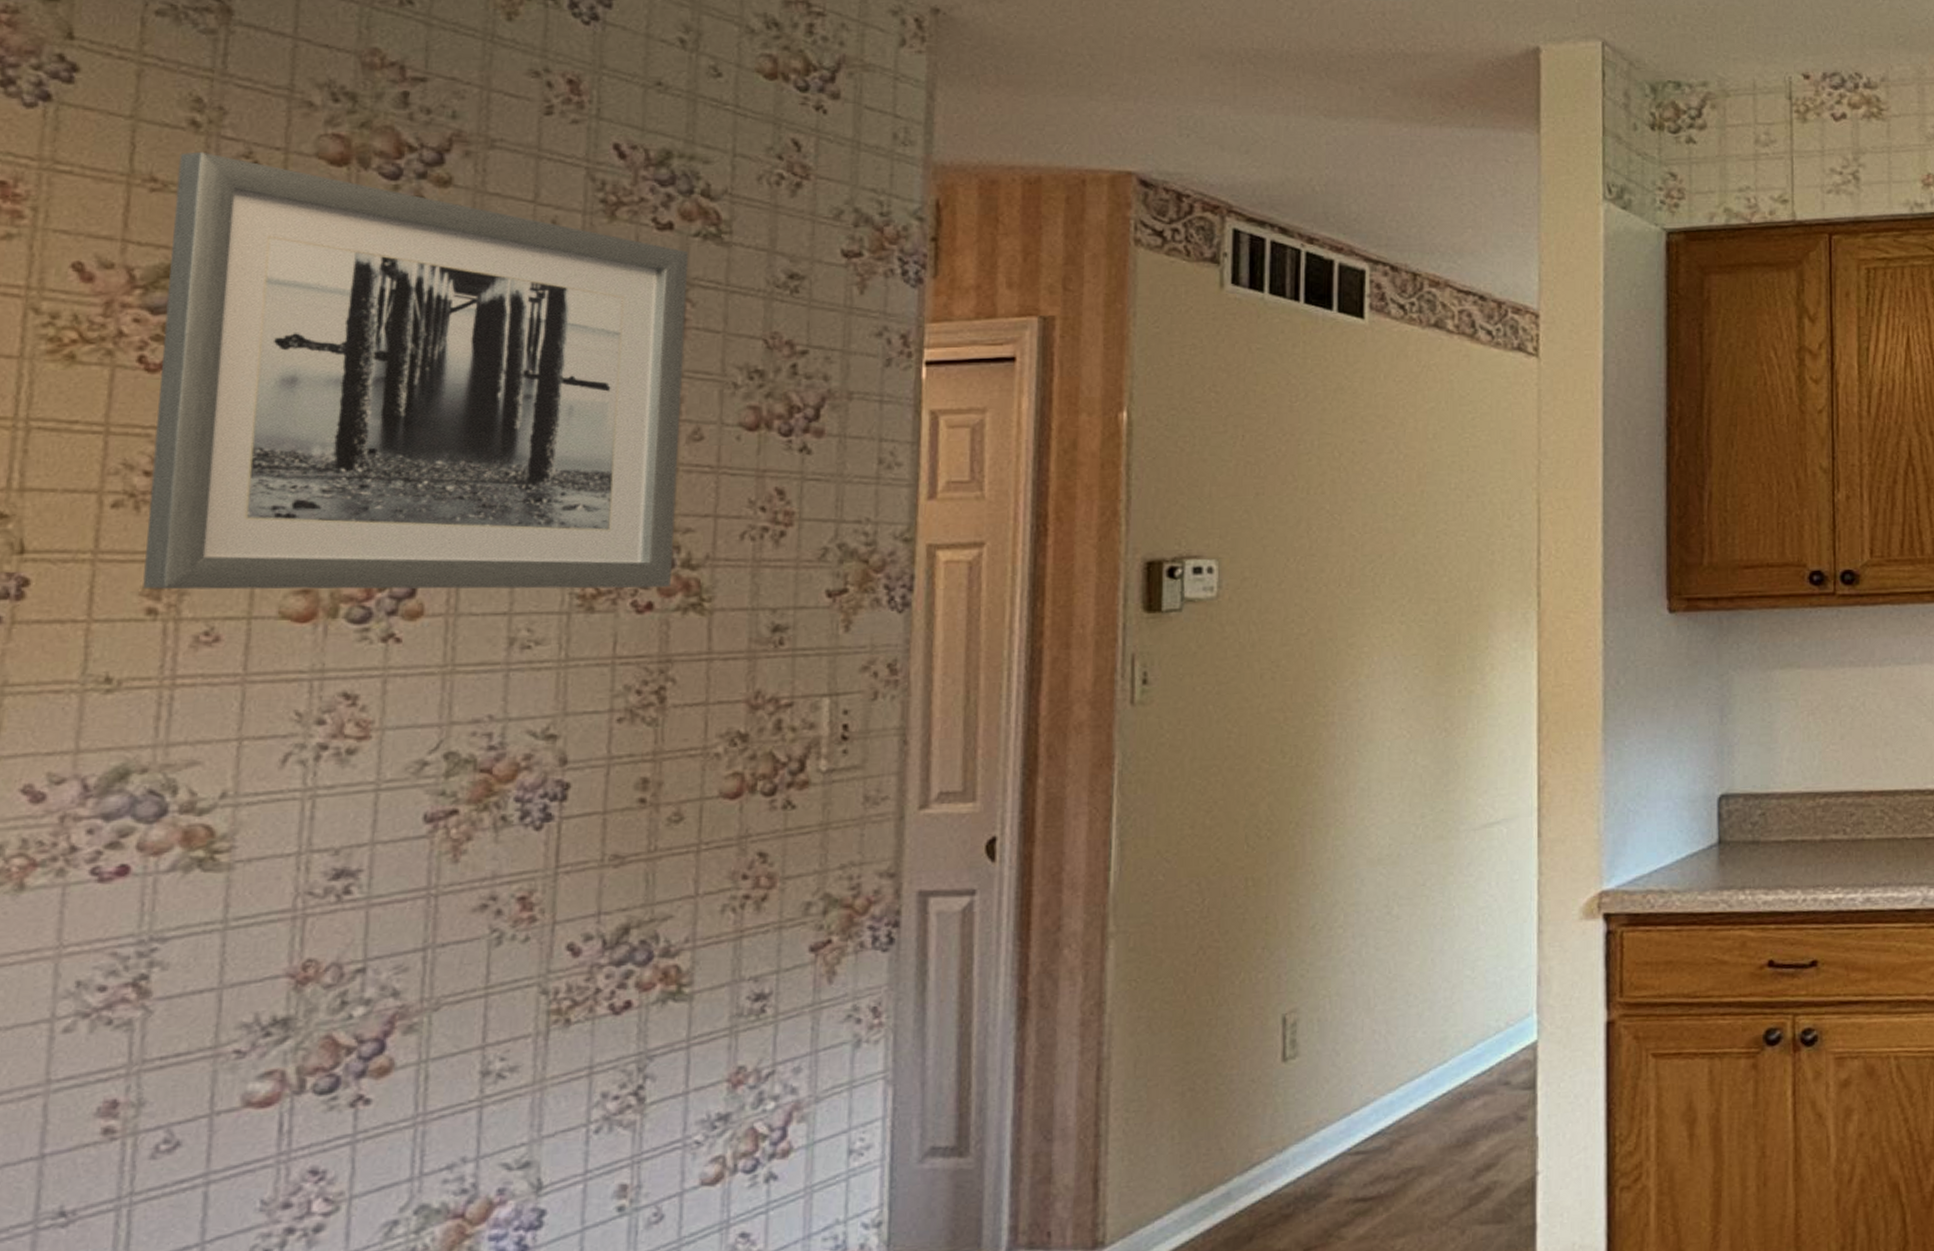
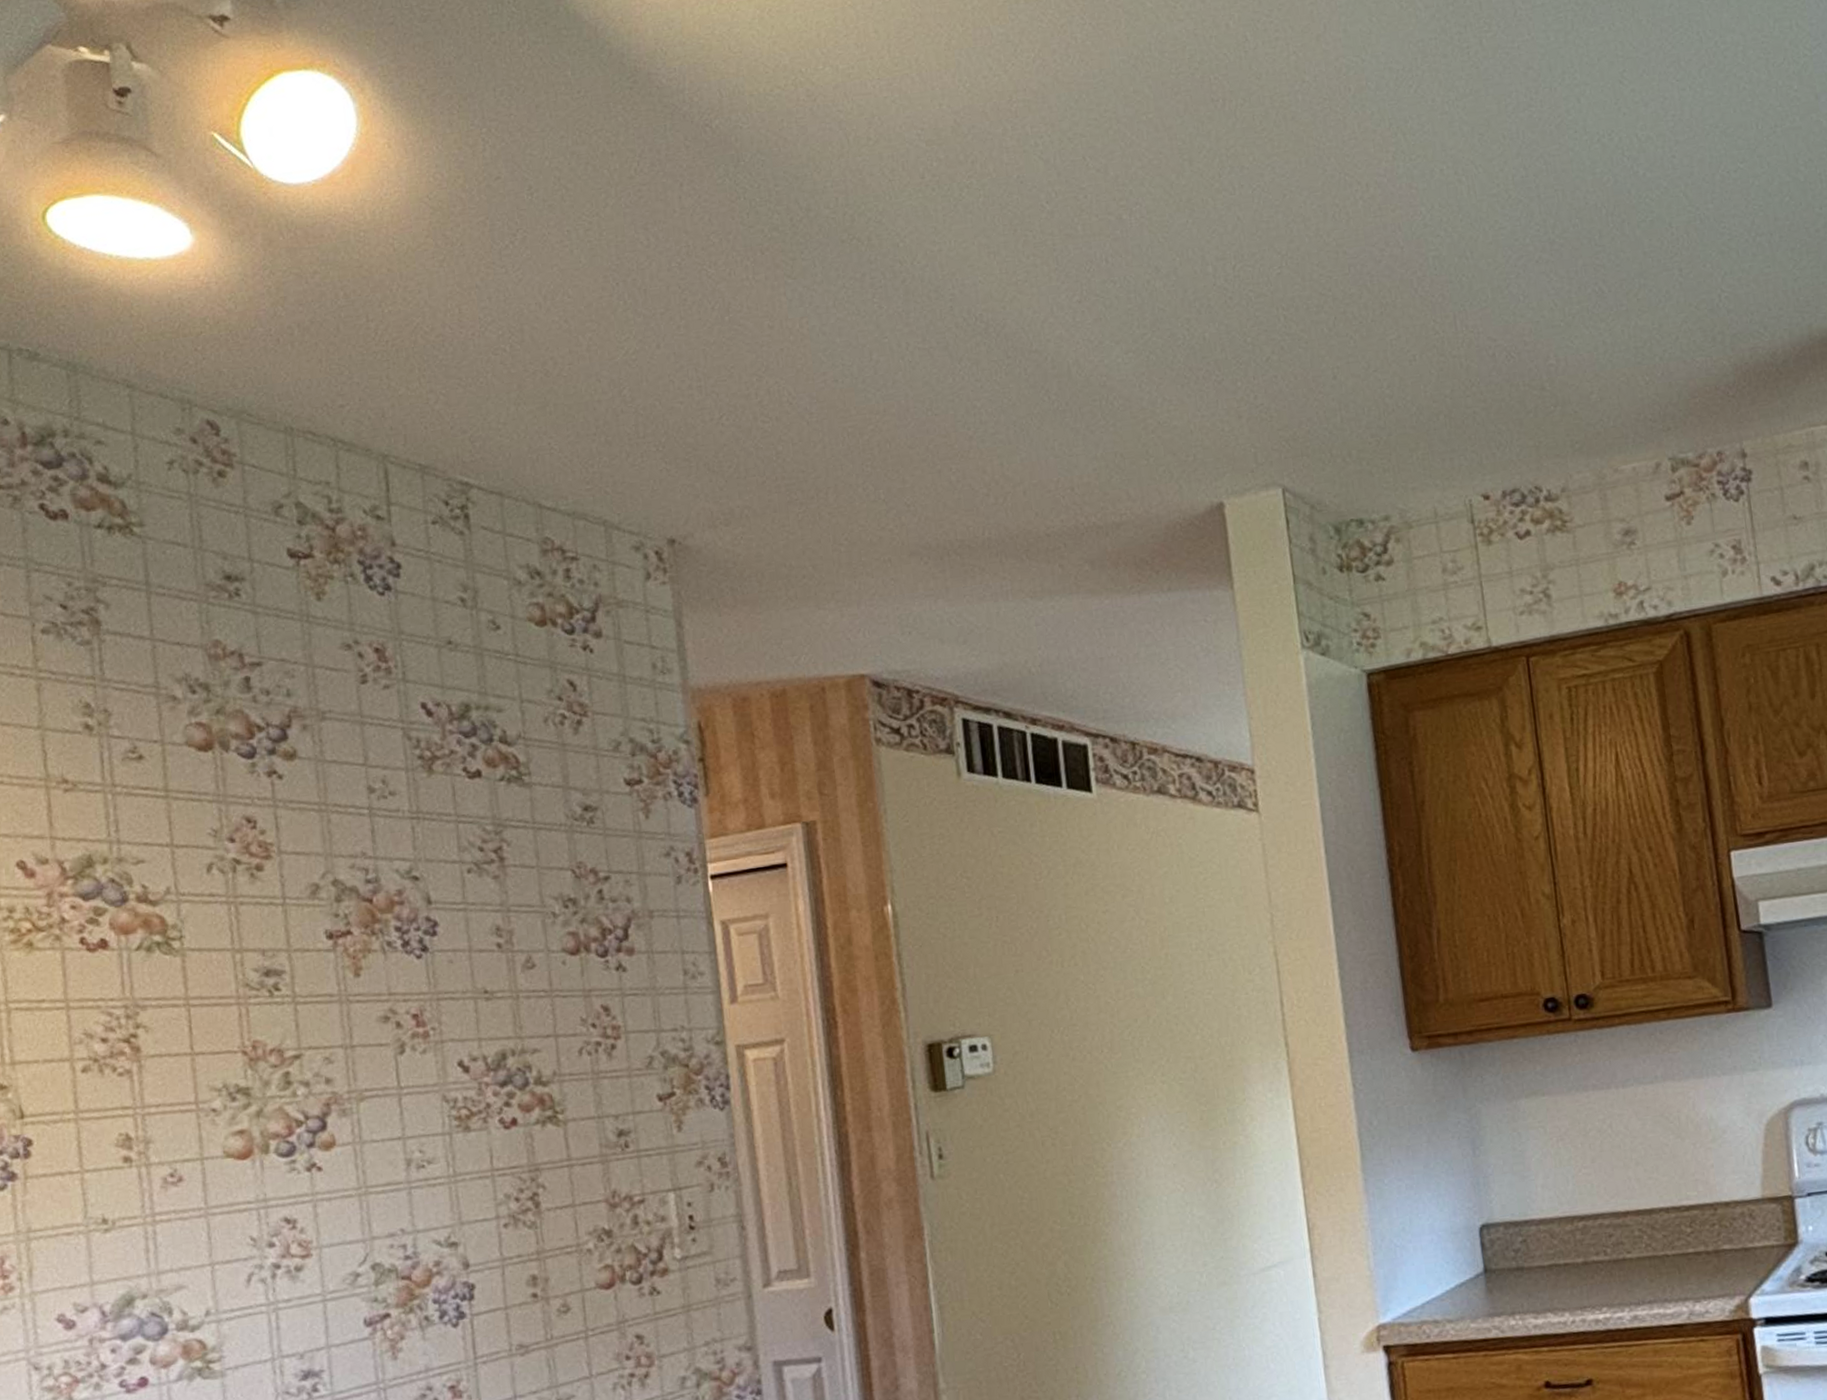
wall art: present [143,151,688,590] -> none [81,751,528,1141]

